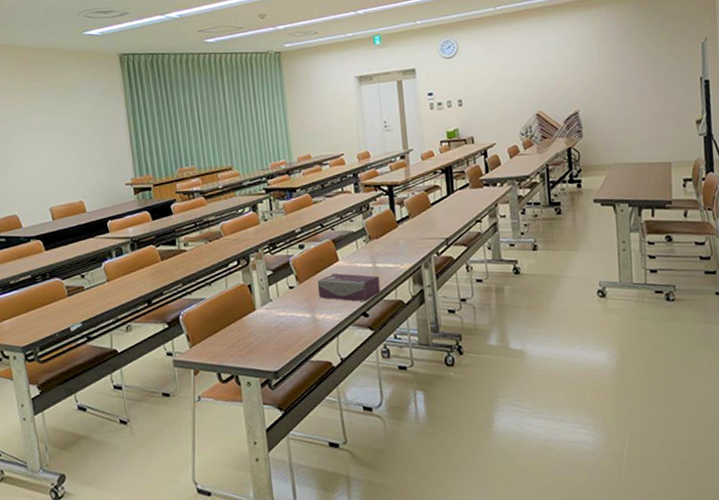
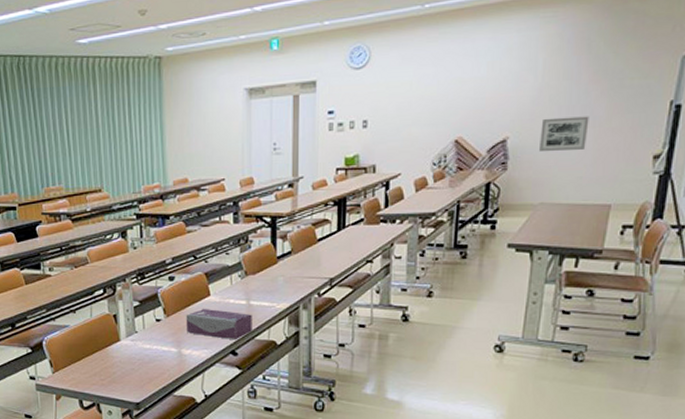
wall art: none [604,91,642,121] -> present [540,116,589,152]

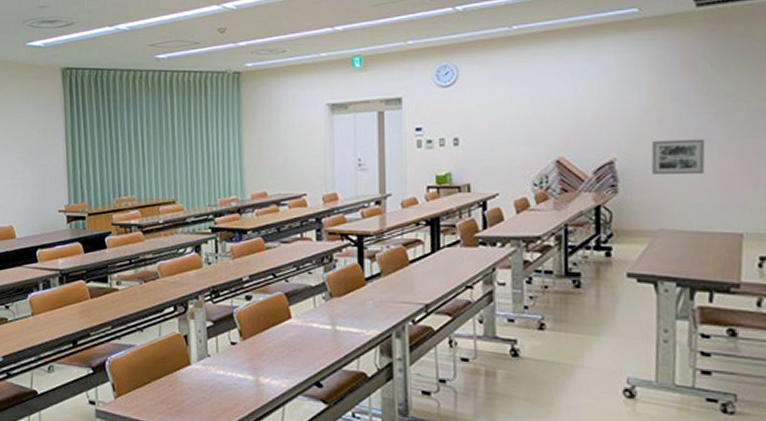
tissue box: present [186,308,252,341] -> none [264,331,339,370]

